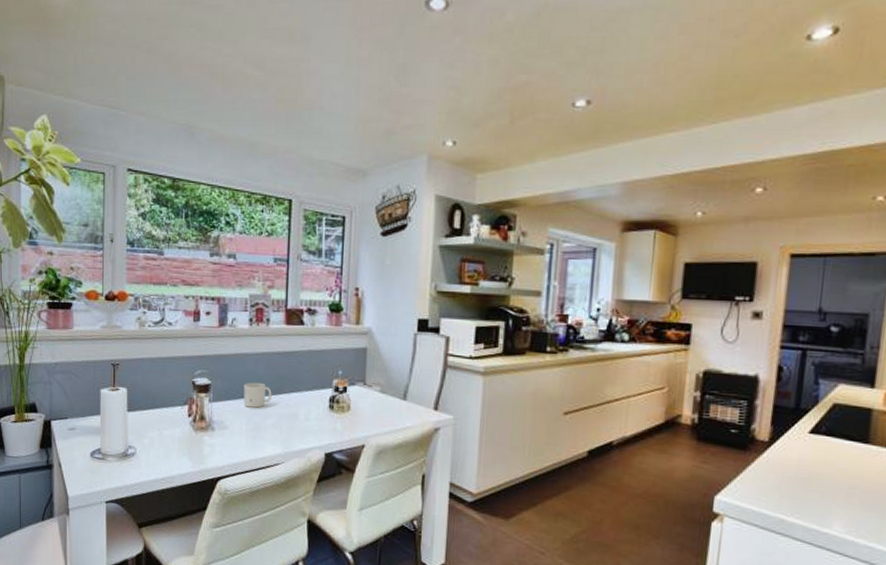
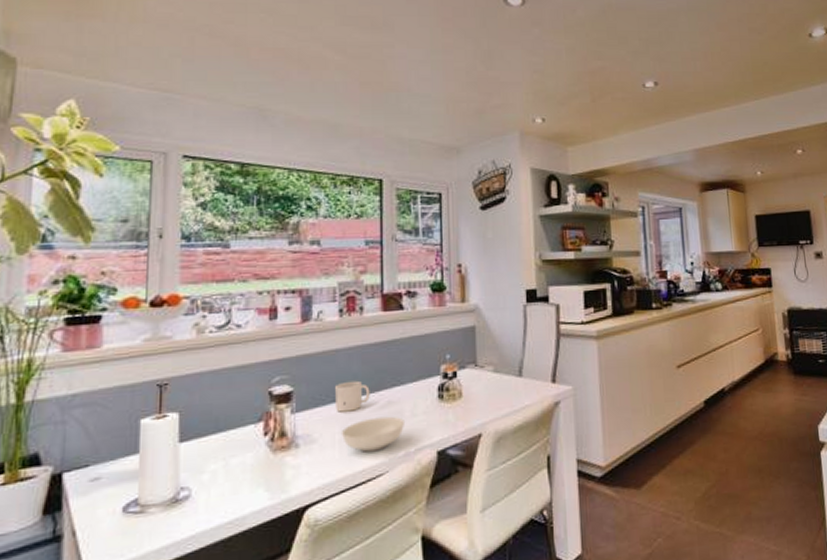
bowl: none [247,416,300,444] -> present [341,416,406,452]

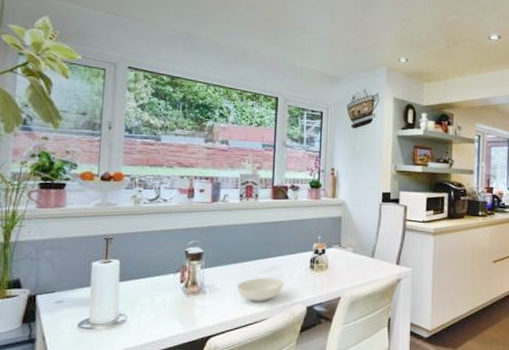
mug: present [334,380,370,412] -> none [233,249,260,271]

